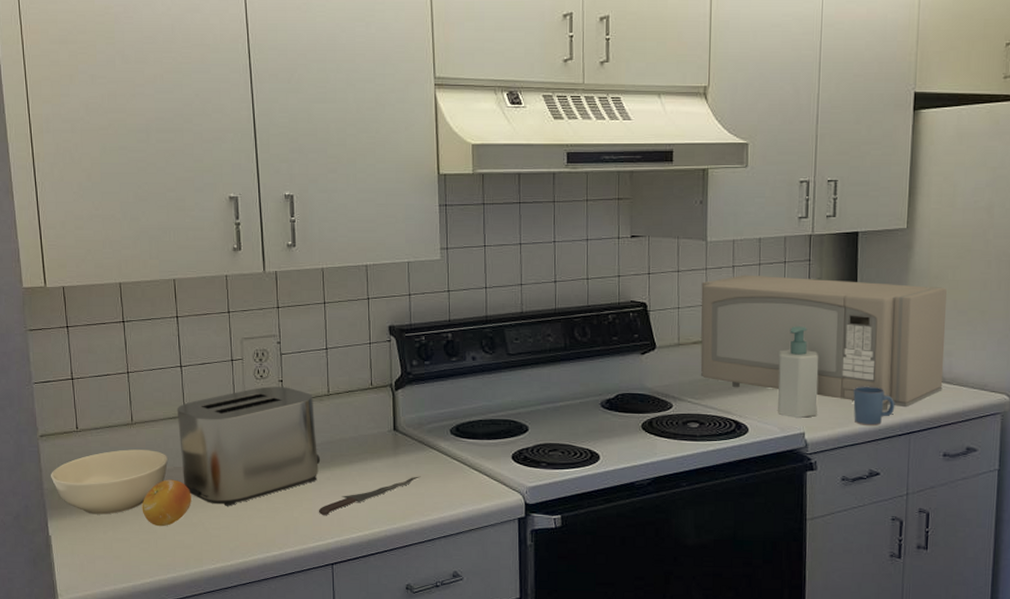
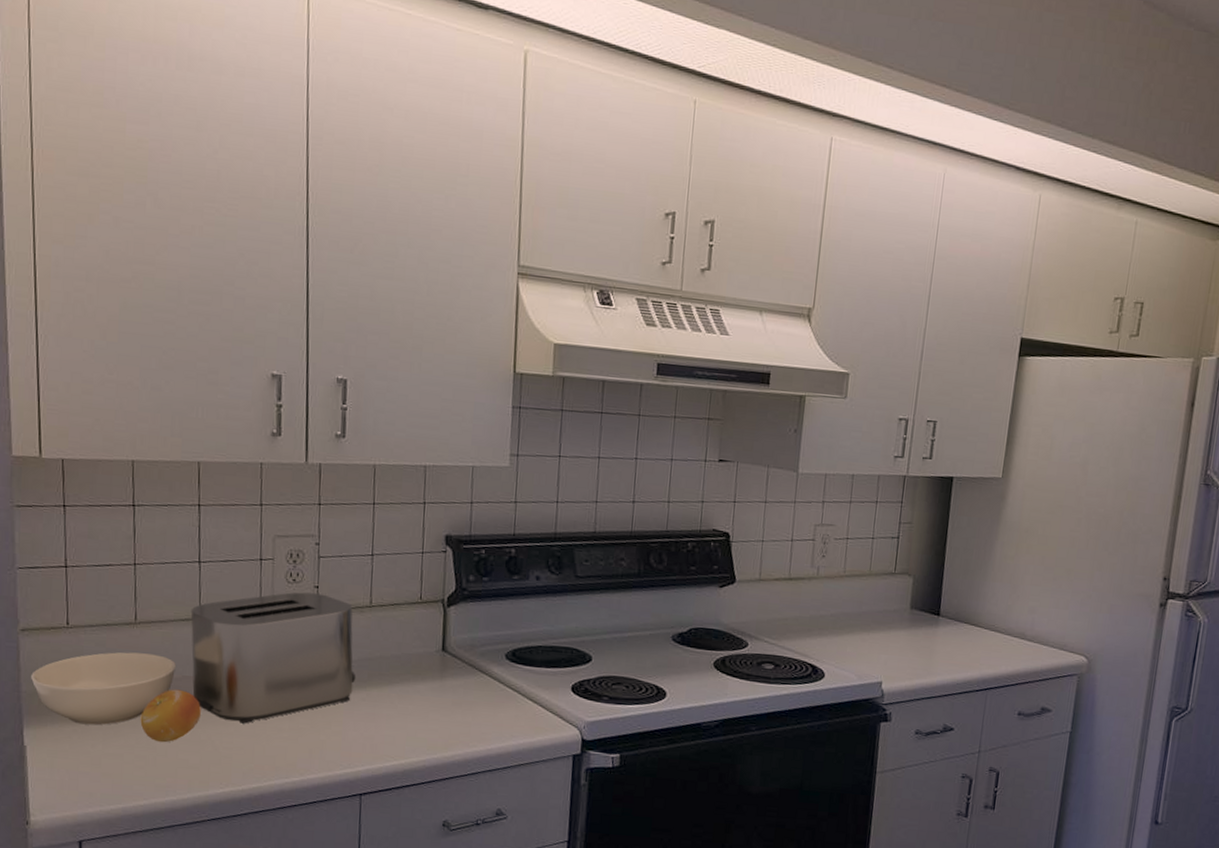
knife: present [318,476,421,515] -> none [349,702,469,740]
microwave: present [700,274,947,411] -> none [780,511,1036,665]
soap bottle: present [778,326,819,418] -> none [856,570,903,667]
mug: present [853,386,895,427] -> none [932,637,975,680]

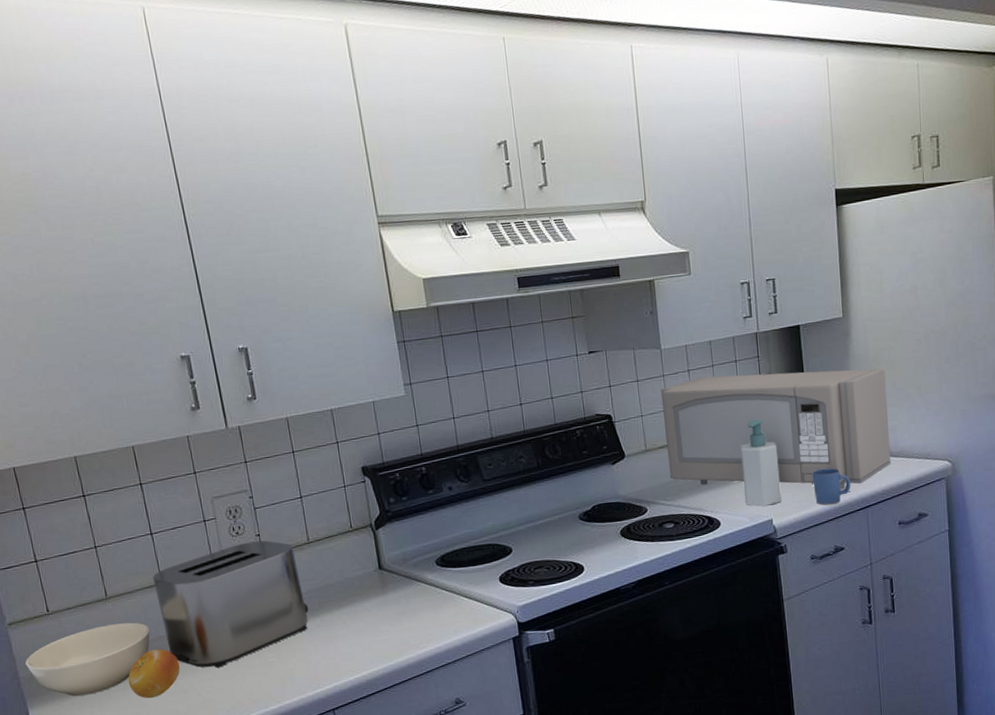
microwave: none [780,511,1036,665] -> present [660,368,891,490]
soap bottle: none [856,570,903,667] -> present [740,419,782,507]
mug: none [932,637,975,680] -> present [812,467,851,506]

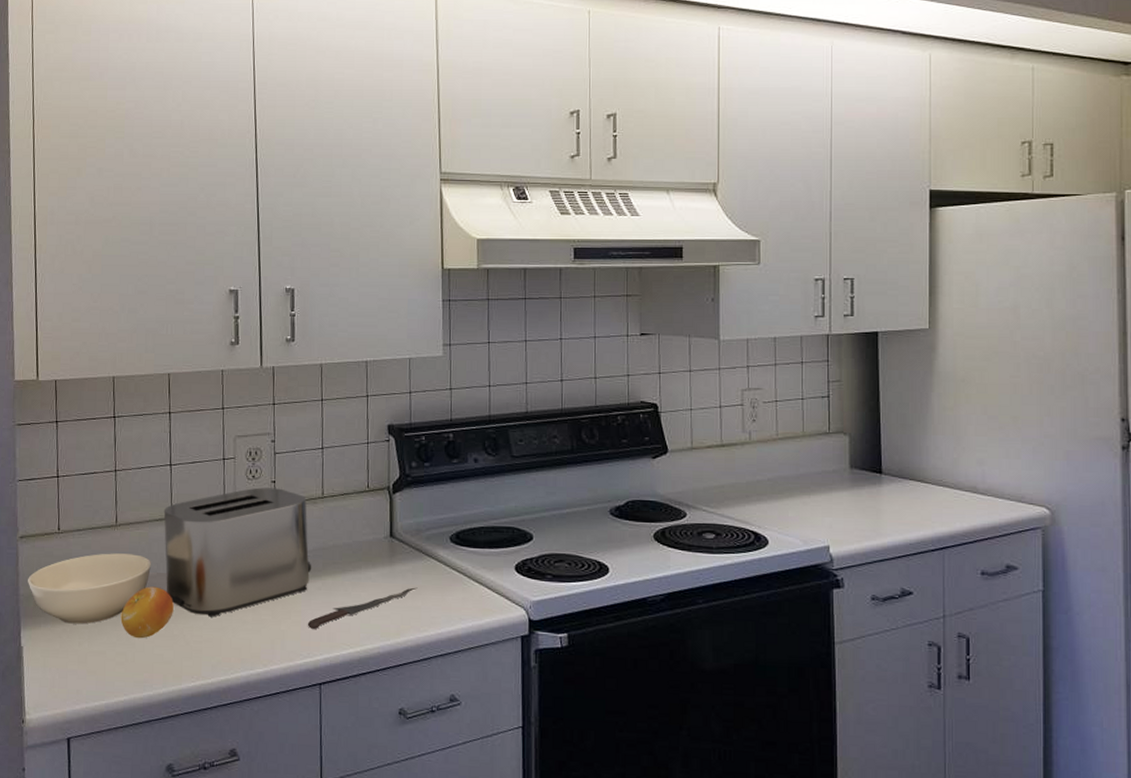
knife: none [312,610,412,663] -> present [307,587,418,629]
microwave: present [660,368,891,490] -> none [714,375,976,524]
soap bottle: present [740,419,782,507] -> none [798,430,842,530]
mug: present [812,467,851,506] -> none [880,496,926,541]

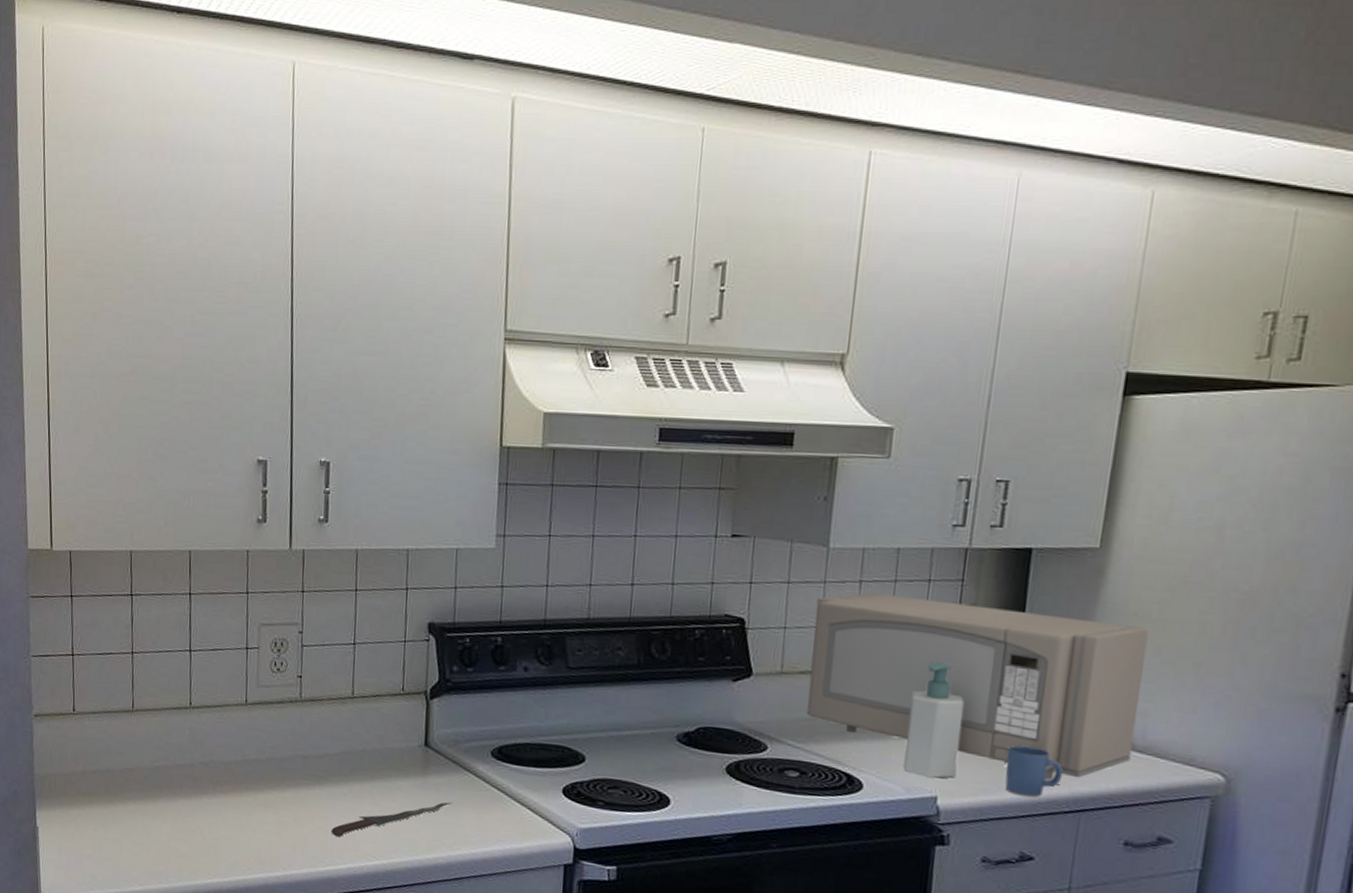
bowl: present [28,553,152,624] -> none [43,739,170,810]
fruit: present [120,586,174,639] -> none [136,777,191,830]
toaster: present [163,487,312,617] -> none [182,682,338,815]
microwave: none [714,375,976,524] -> present [807,592,1149,780]
soap bottle: none [798,430,842,530] -> present [903,662,965,779]
mug: none [880,496,926,541] -> present [1004,744,1063,798]

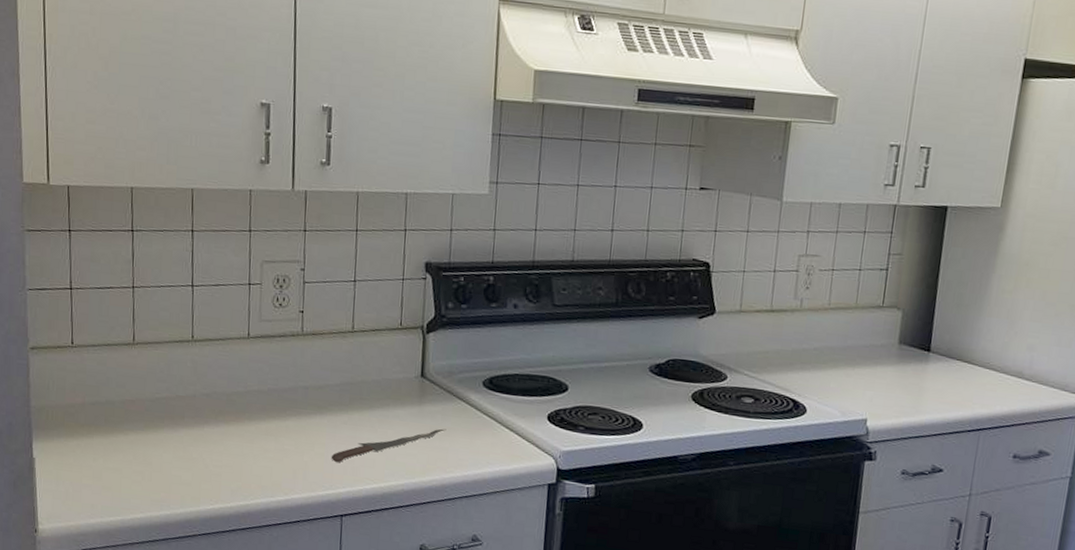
microwave: present [807,592,1149,780] -> none [761,241,1036,404]
soap bottle: present [903,662,965,779] -> none [840,303,891,403]
mug: present [1004,744,1063,798] -> none [921,374,968,420]

